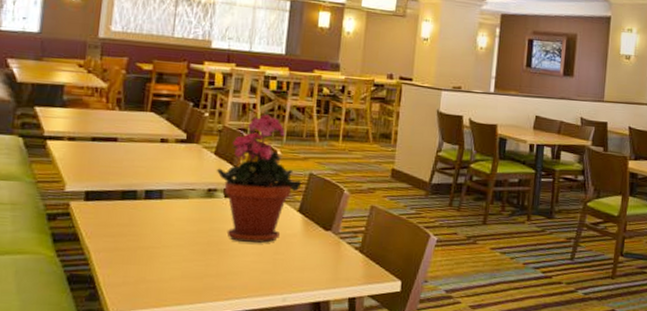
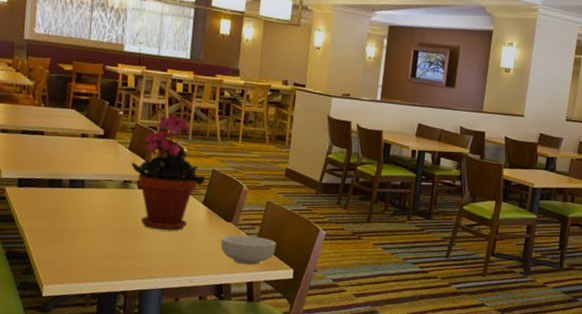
cereal bowl: none [318,244,382,279] -> present [220,234,277,265]

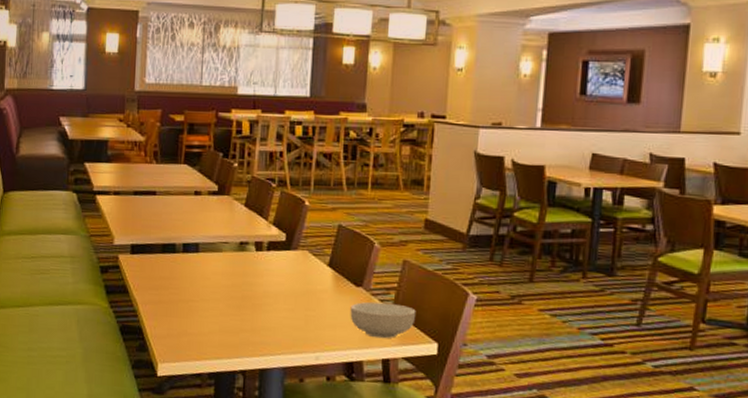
potted plant: present [130,114,206,230] -> none [247,162,331,298]

